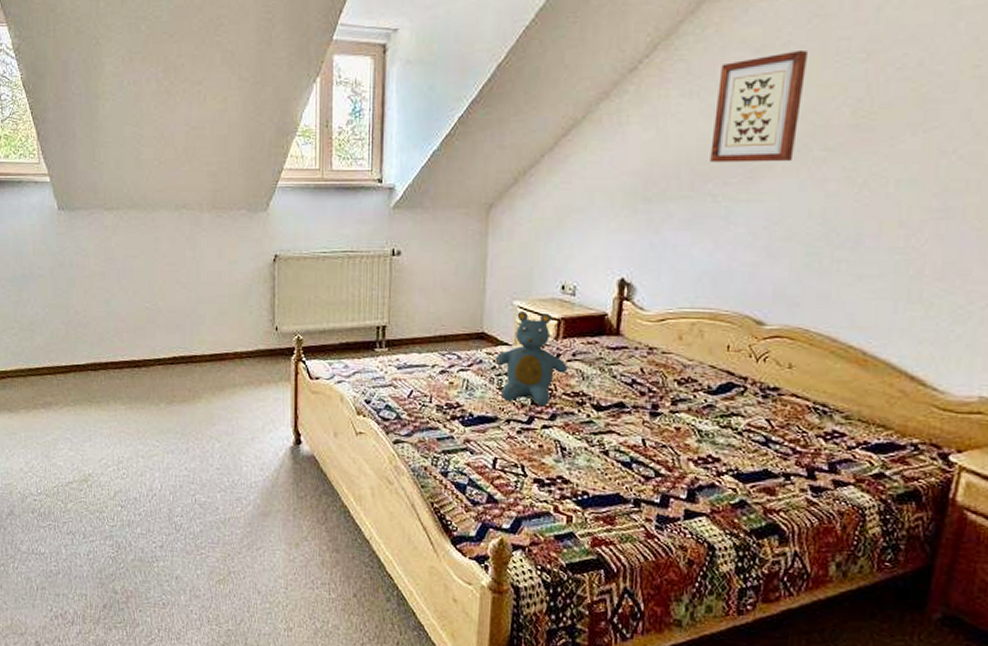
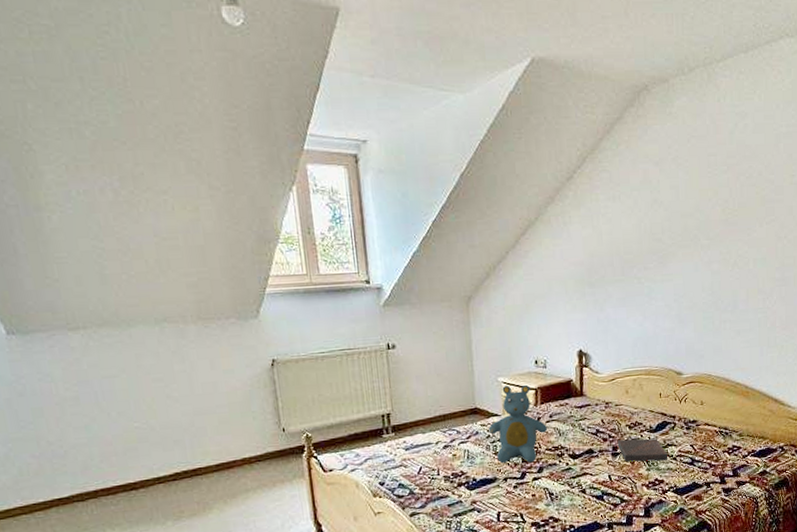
book: none [659,397,731,433] -> present [617,438,668,462]
wall art: present [710,49,809,163] -> none [632,163,691,252]

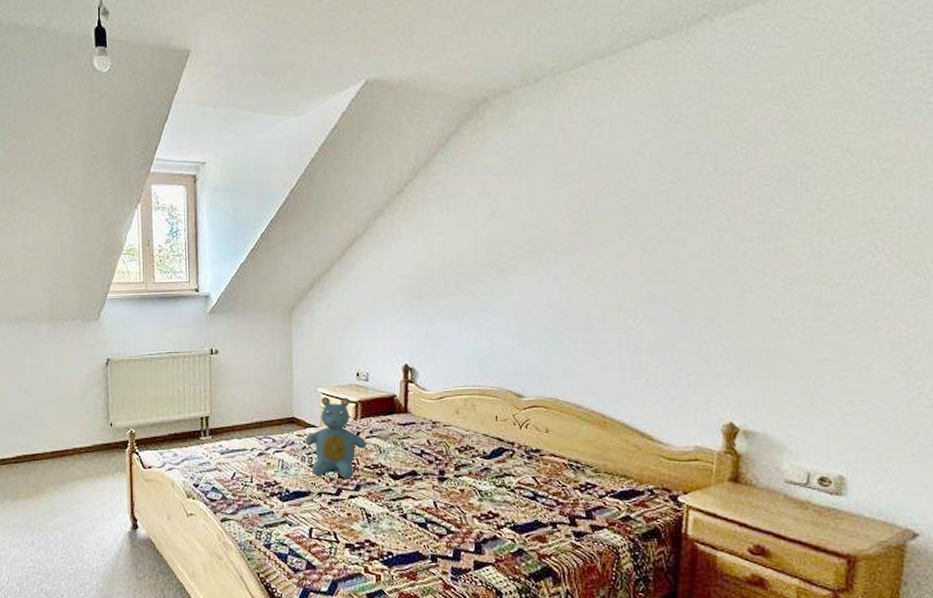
book: present [617,438,668,462] -> none [444,464,505,492]

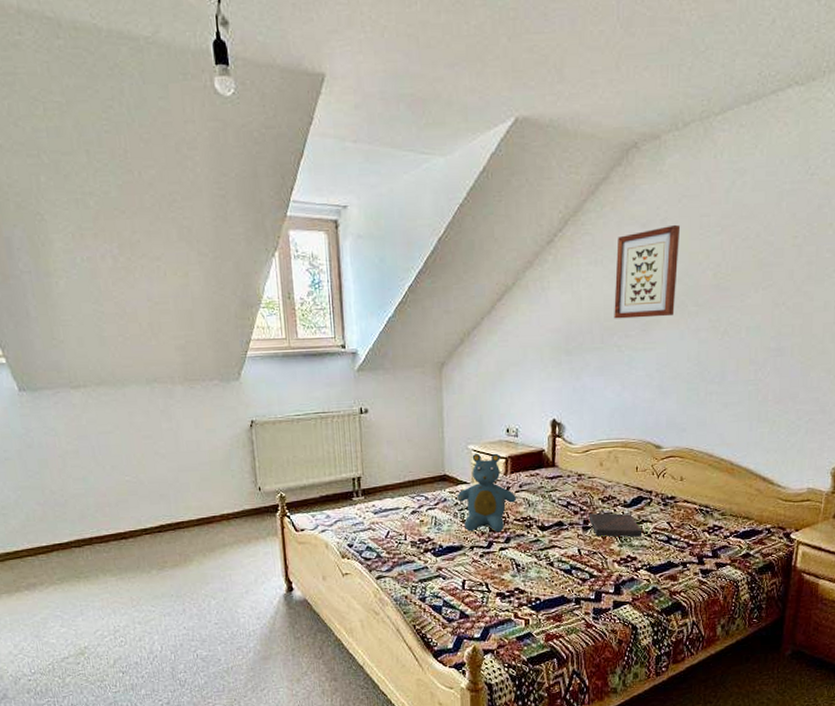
book: none [444,464,505,492] -> present [589,513,643,537]
wall art: none [467,173,536,265] -> present [614,224,681,319]

